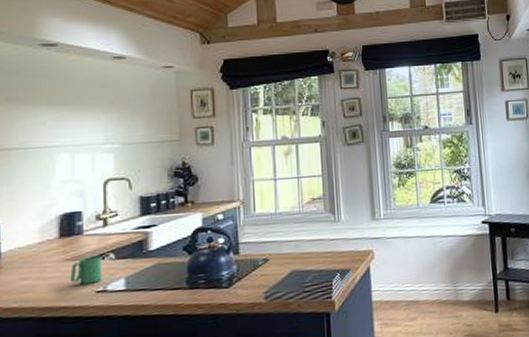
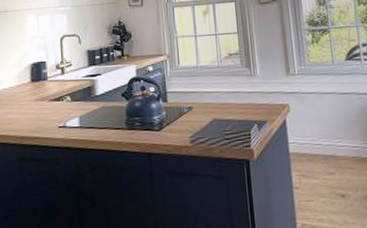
mug: present [70,255,101,285] -> none [40,98,62,120]

